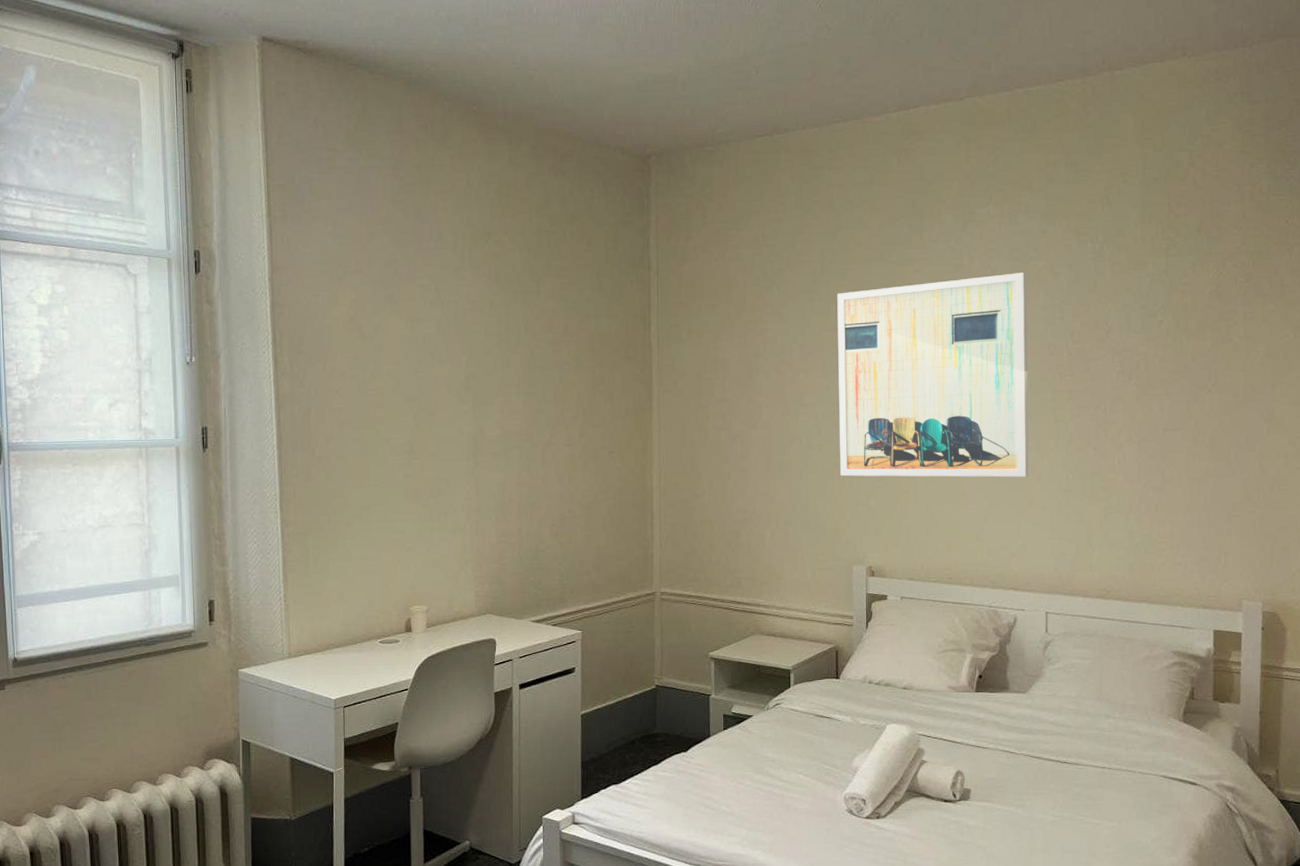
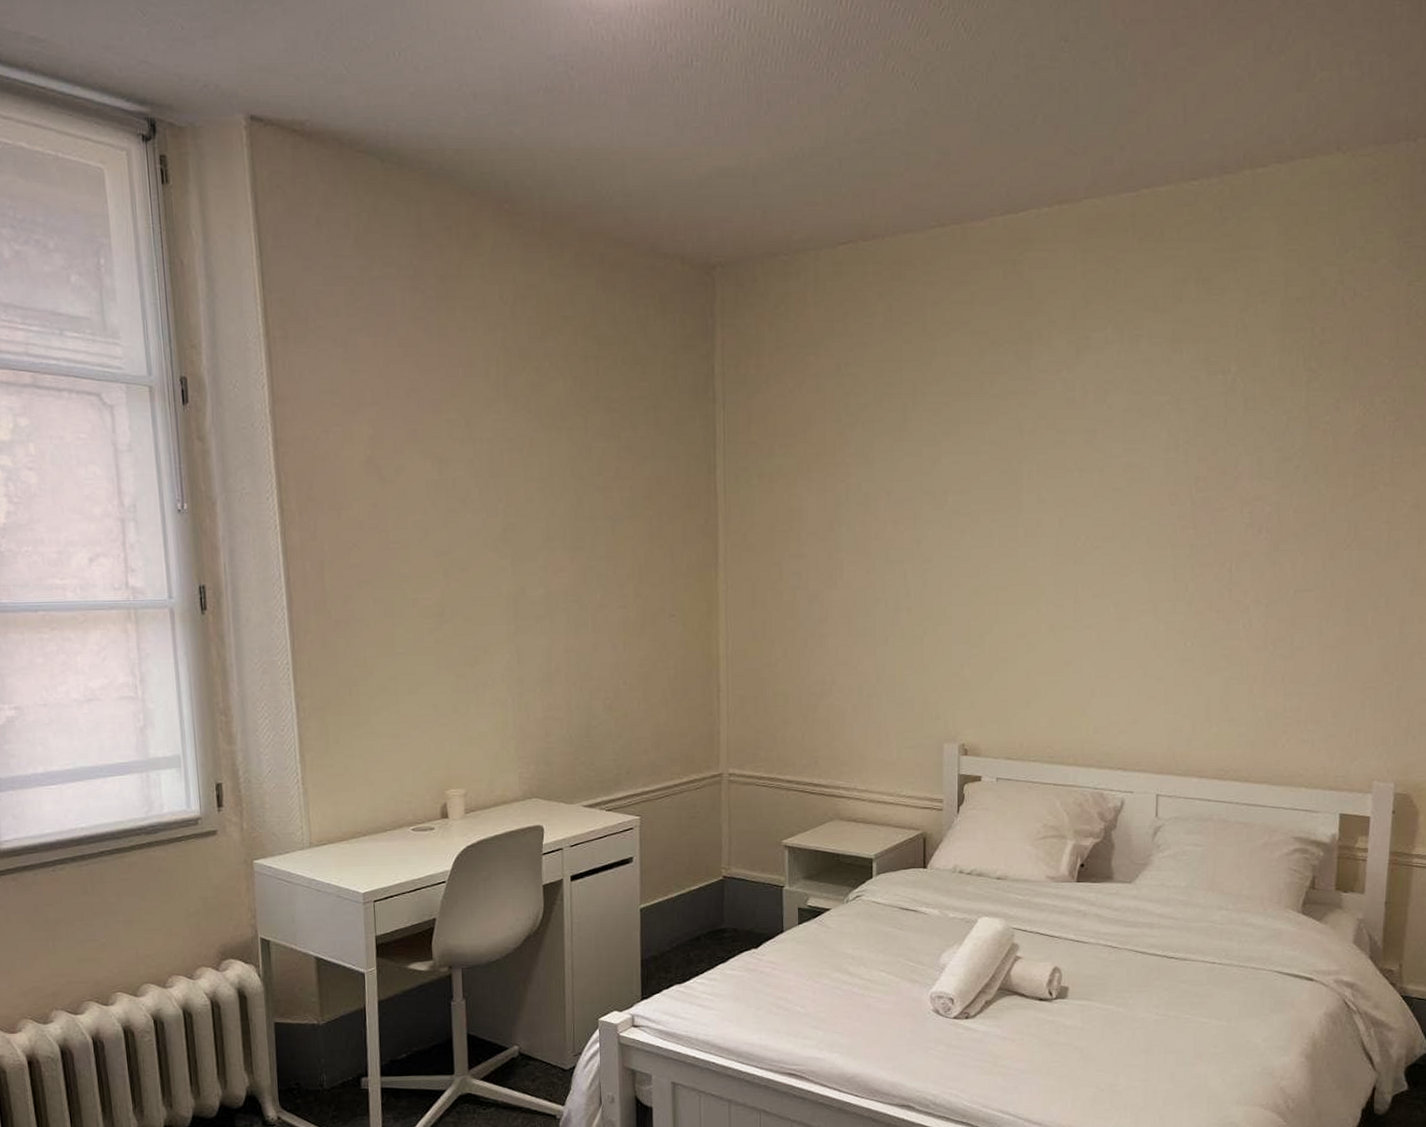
wall art: present [837,273,1029,478] -> none [930,409,1148,644]

